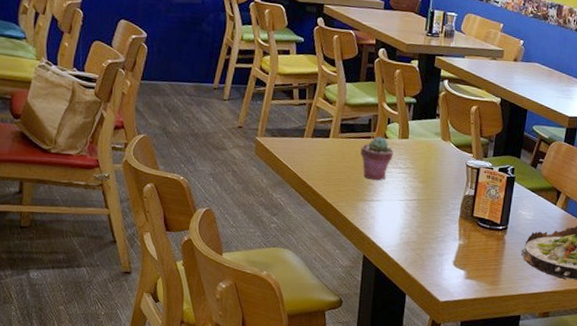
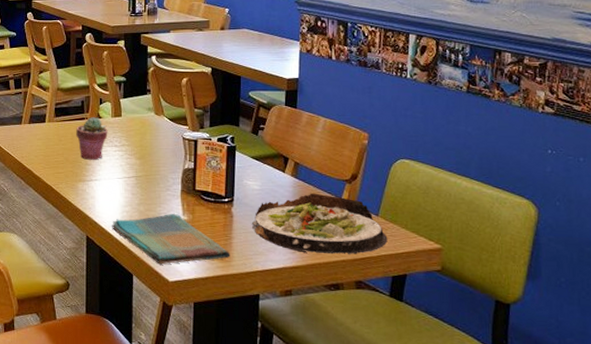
dish towel: none [389,237,499,286] -> present [112,213,231,265]

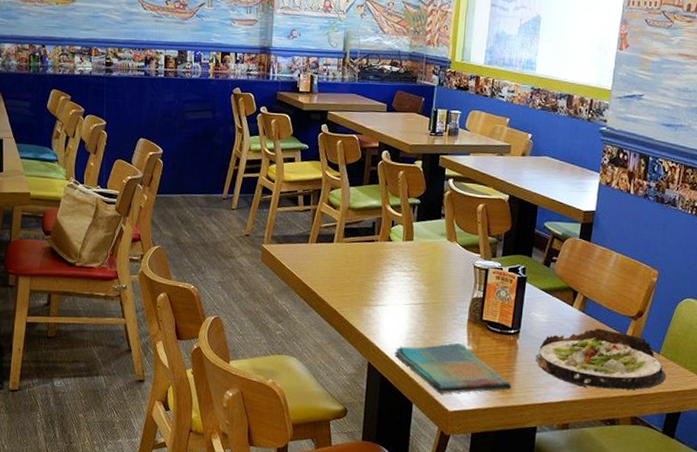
potted succulent: present [76,117,108,160] -> none [365,239,398,285]

